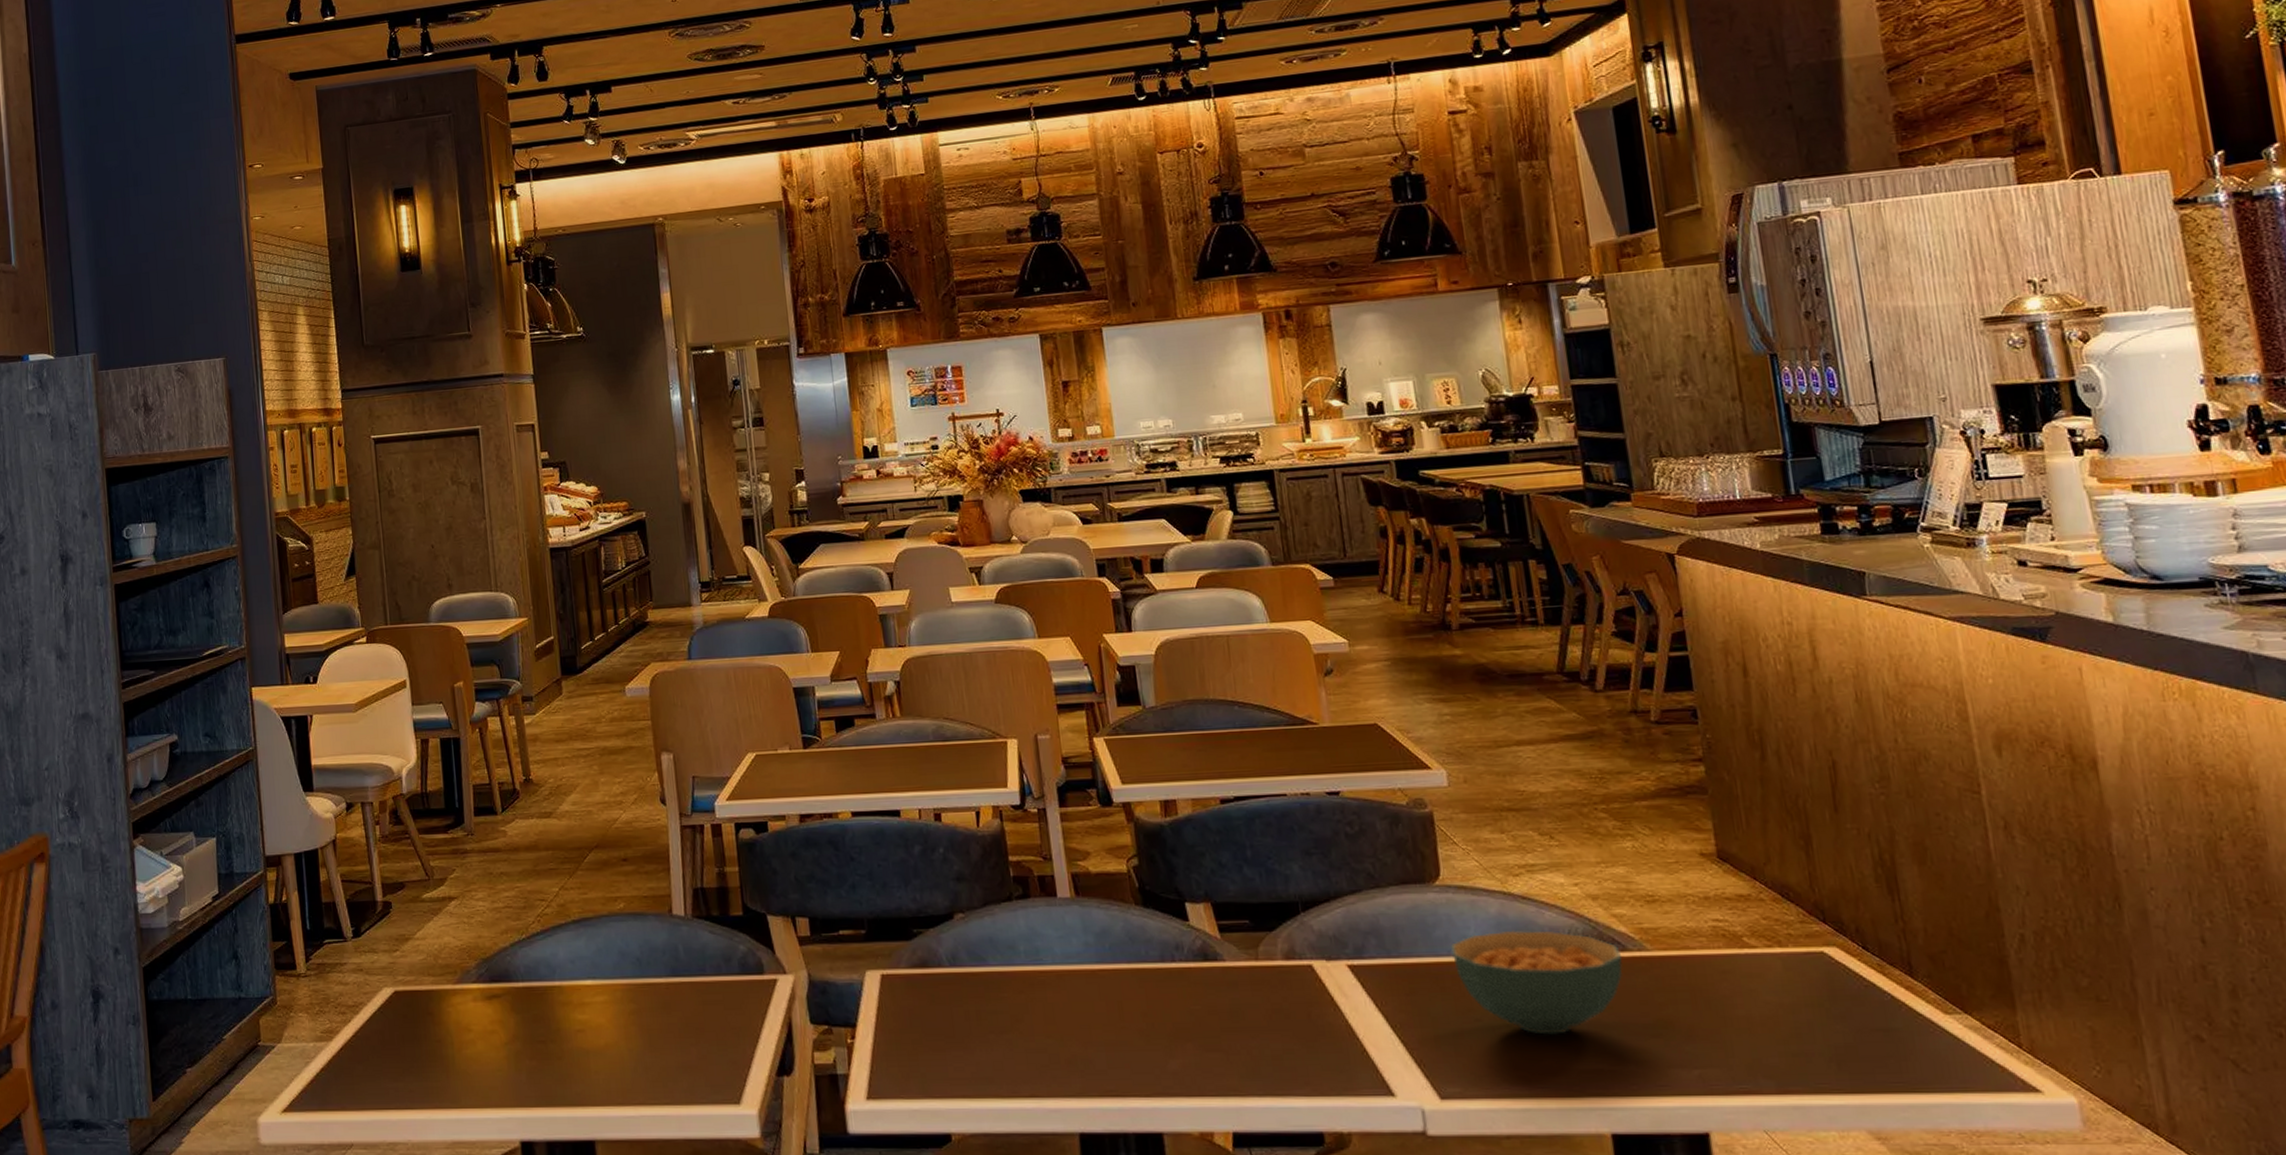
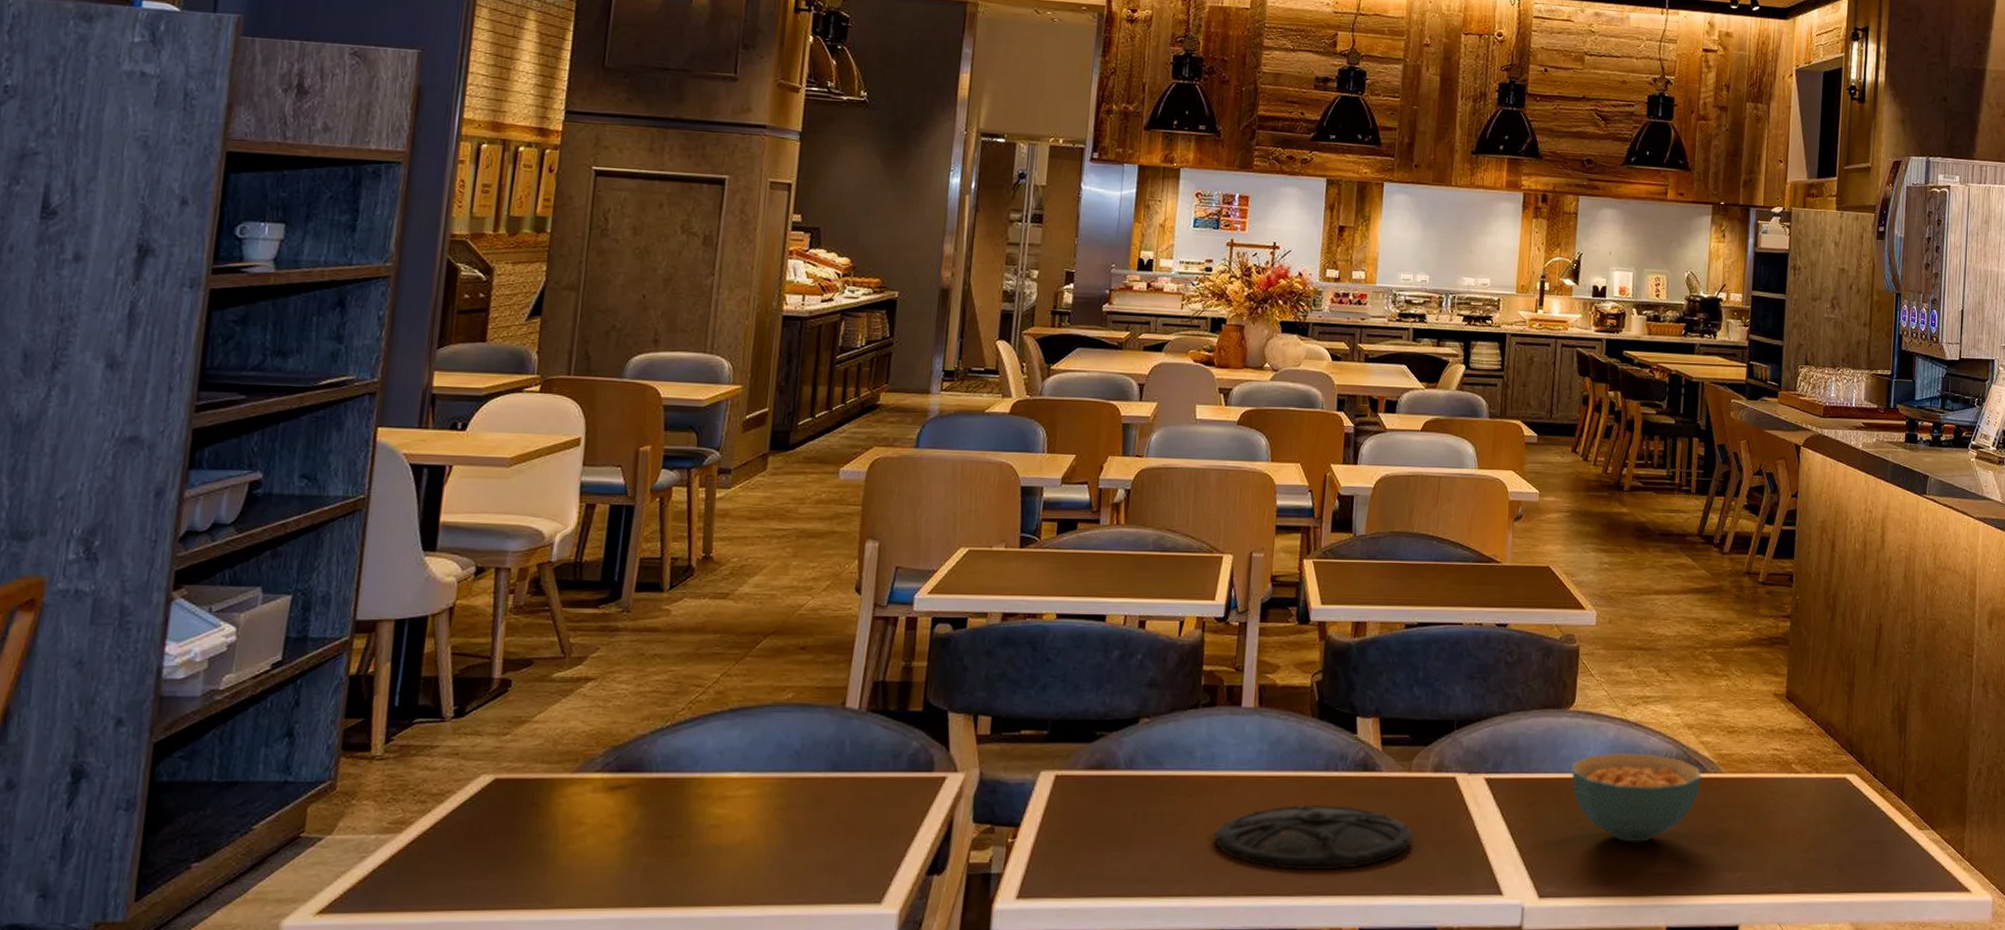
plate: none [1054,999,1276,1070] -> present [1214,805,1413,871]

